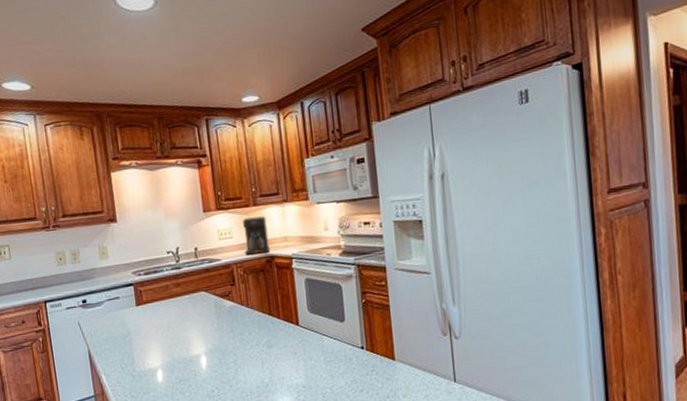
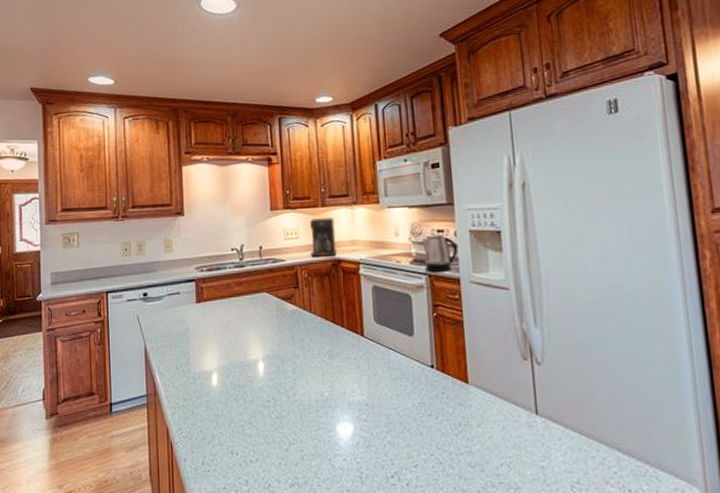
kettle: none [349,226,383,262] -> present [421,234,458,272]

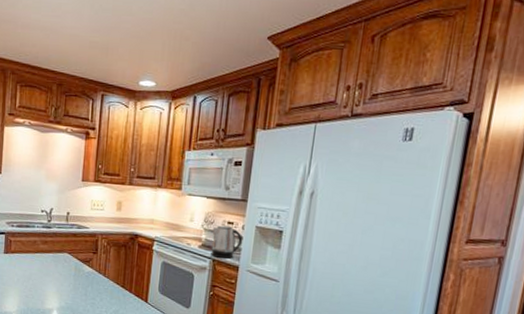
coffee maker: present [310,218,337,257] -> none [112,195,138,231]

